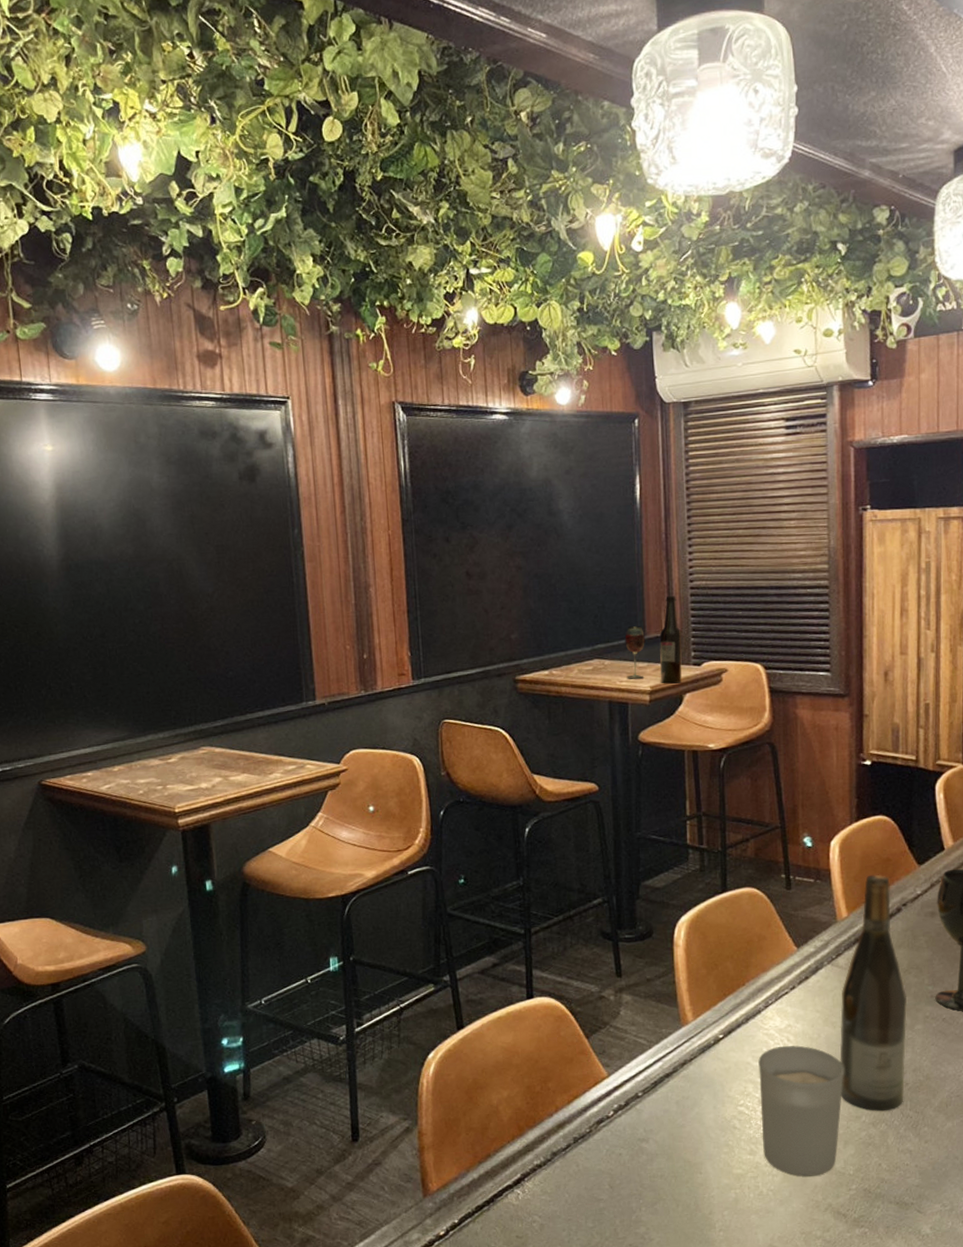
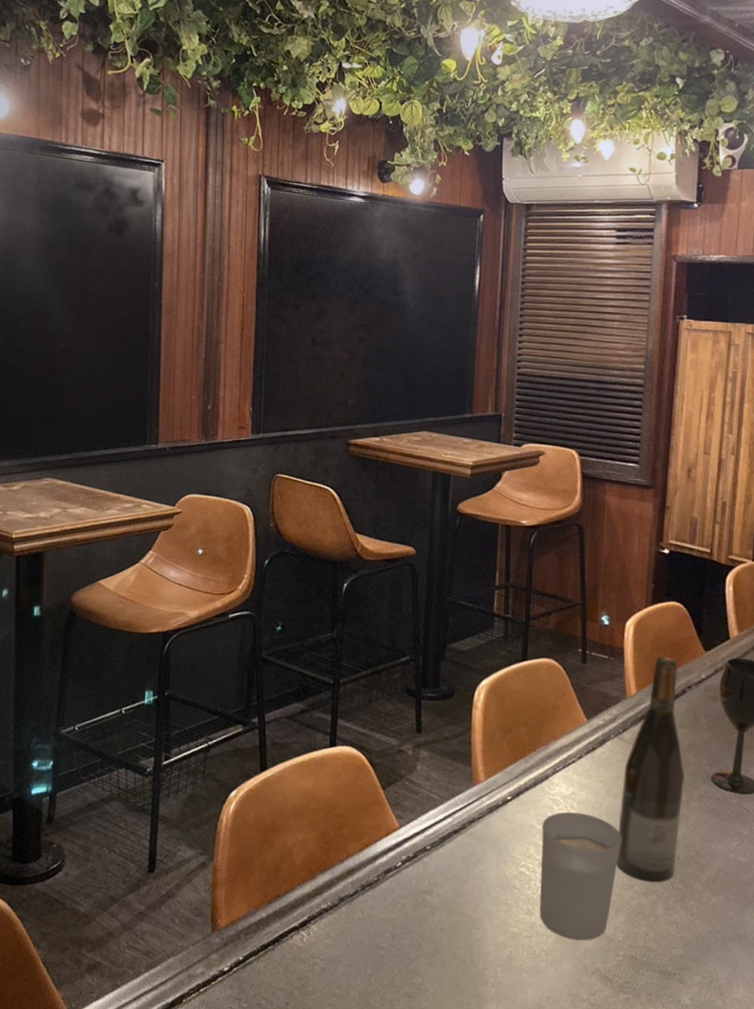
wineglass: present [624,626,645,679] -> none [451,404,472,453]
beer bottle: present [659,596,682,684] -> none [482,380,506,461]

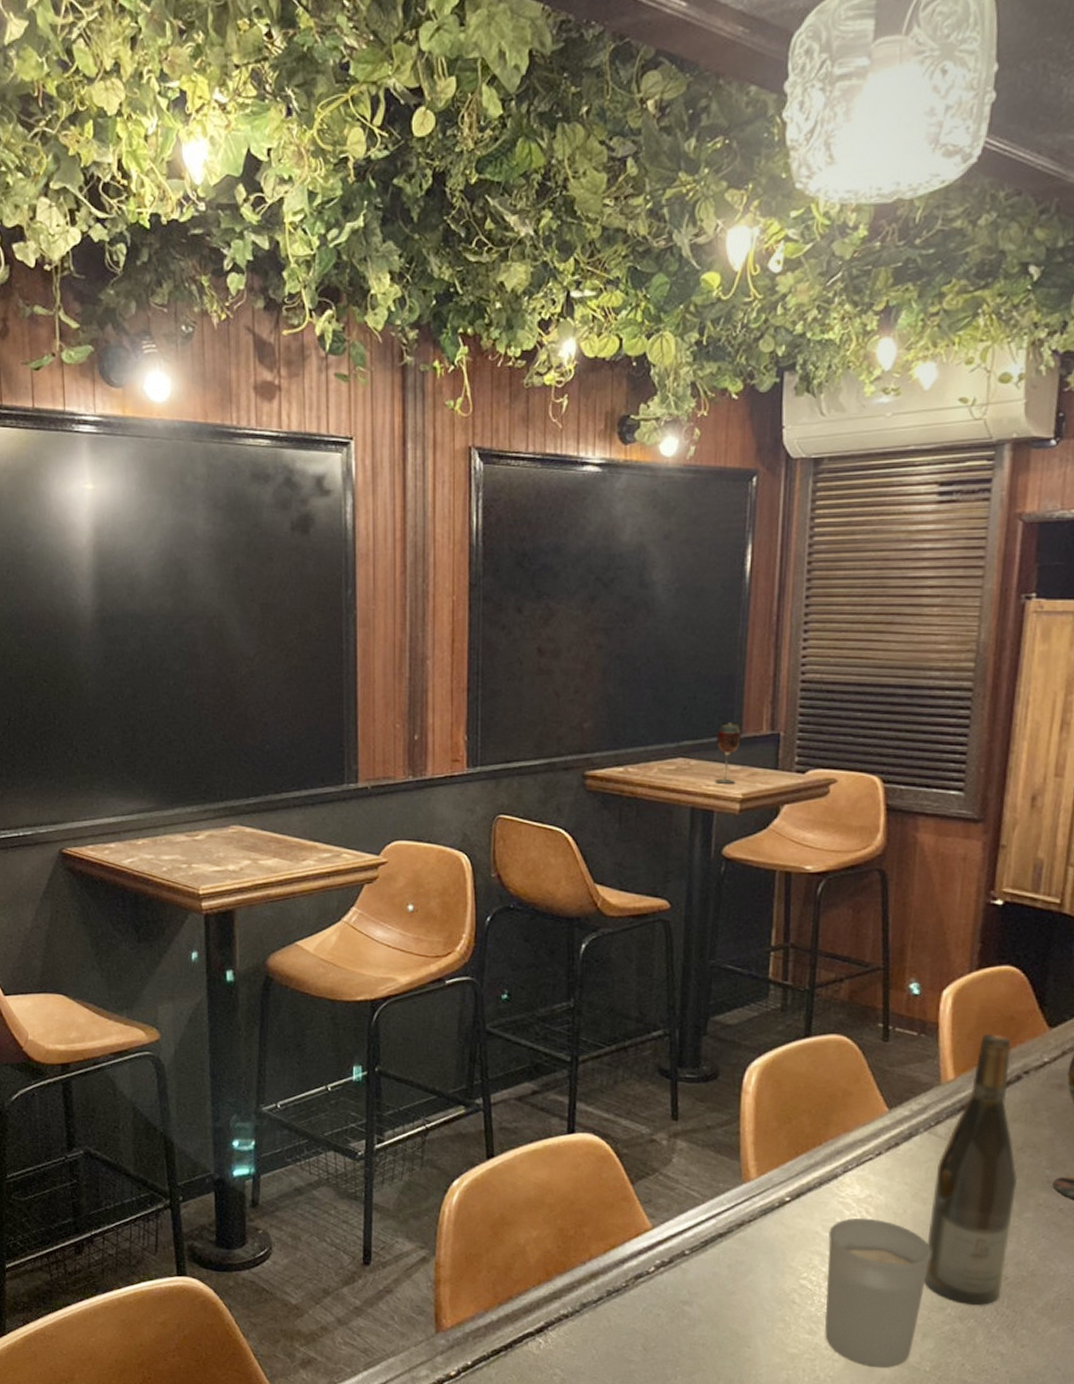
wineglass: none [451,404,472,453] -> present [715,722,741,784]

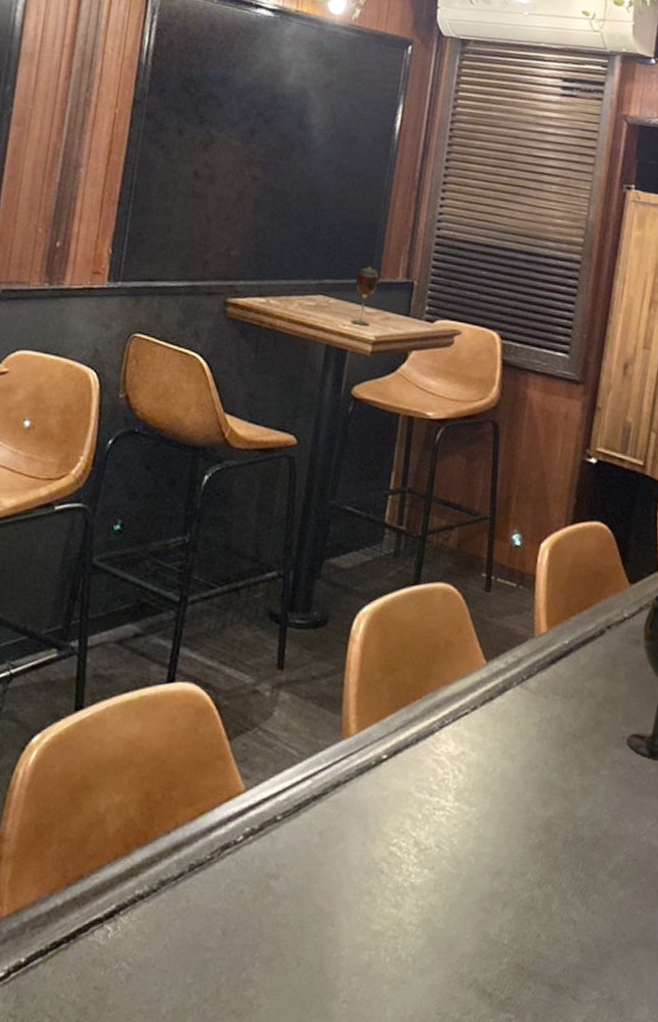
candle holder: present [825,1217,932,1367] -> none [410,776,517,942]
wine bottle: present [924,1033,1017,1305] -> none [508,587,597,869]

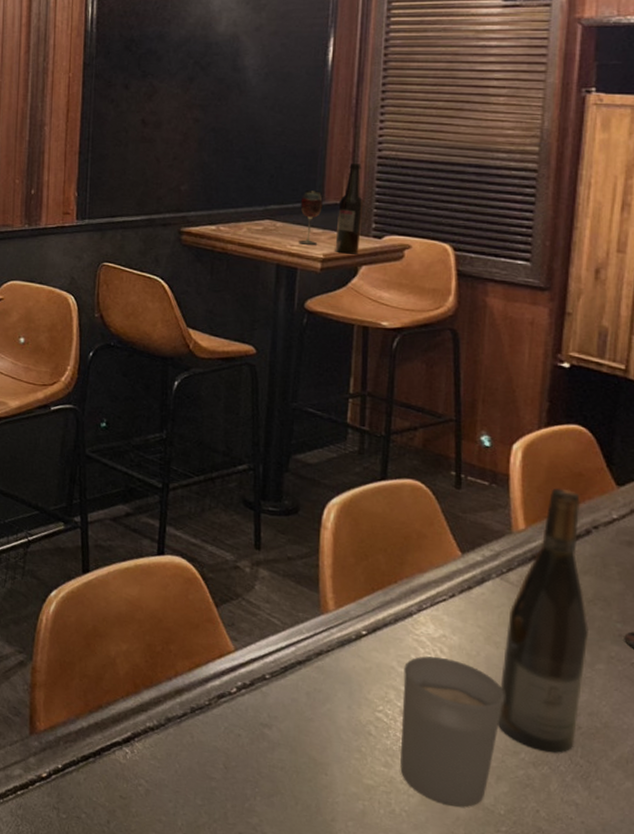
beer bottle: none [387,240,420,338] -> present [335,163,364,254]
candle holder: none [410,776,517,942] -> present [400,656,505,807]
wine bottle: none [508,587,597,869] -> present [498,488,588,753]

